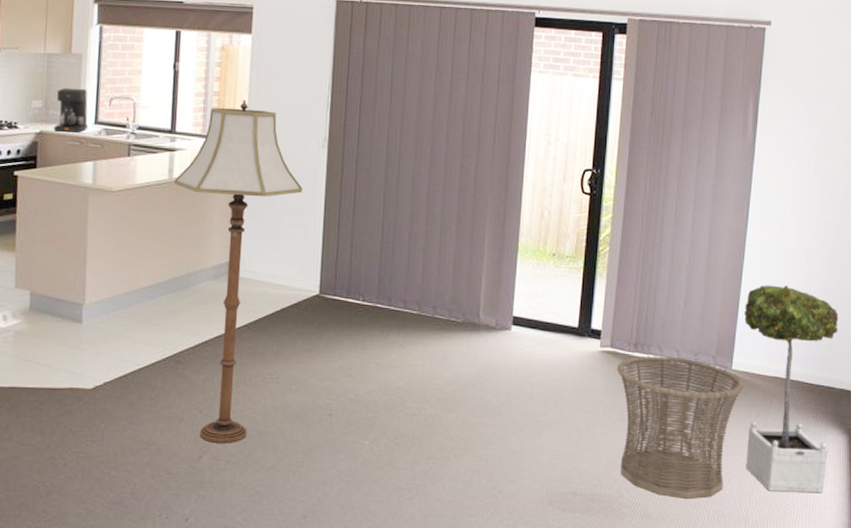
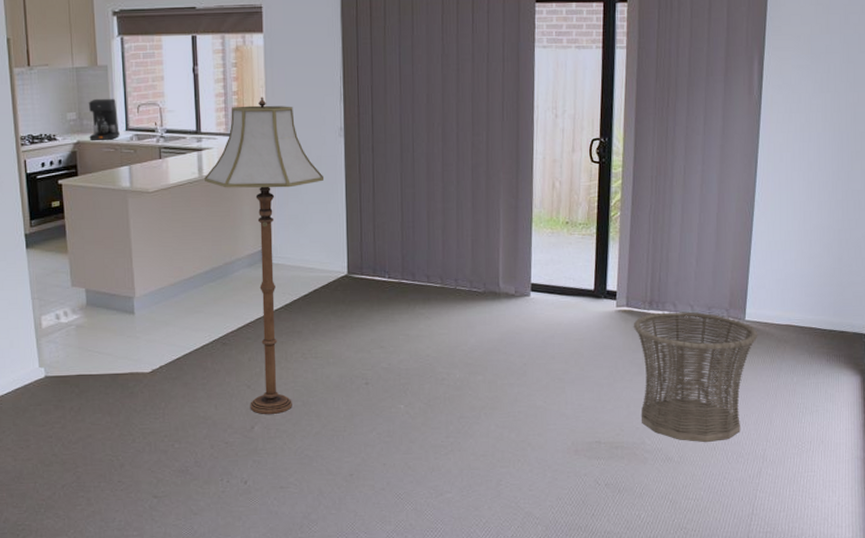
potted tree: present [744,285,838,493] -> none [756,237,850,431]

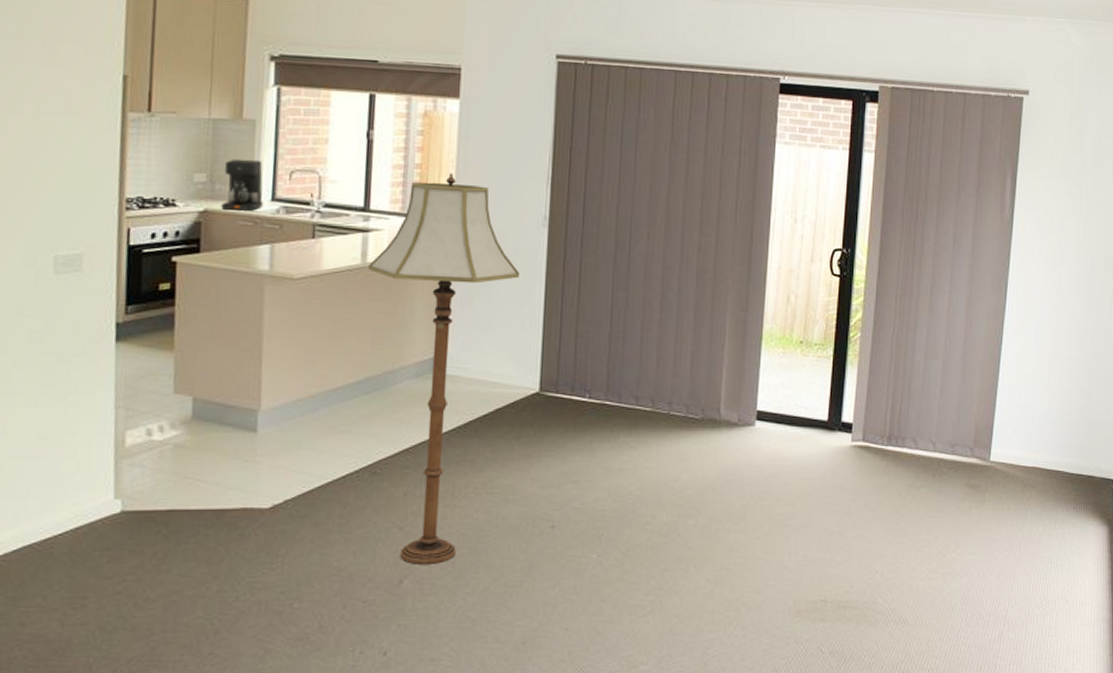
basket: present [633,311,758,442] -> none [869,449,1003,601]

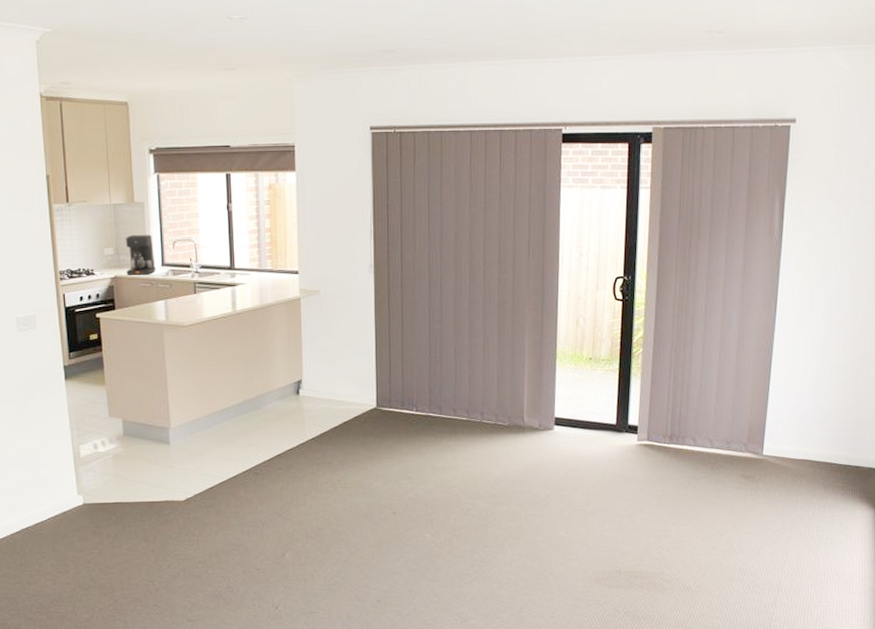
floor lamp: present [369,173,520,564] -> none [238,234,355,542]

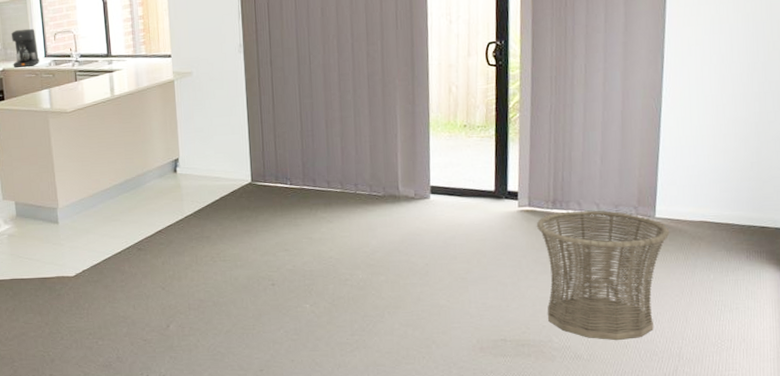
basket: none [653,446,775,572] -> present [536,210,670,340]

